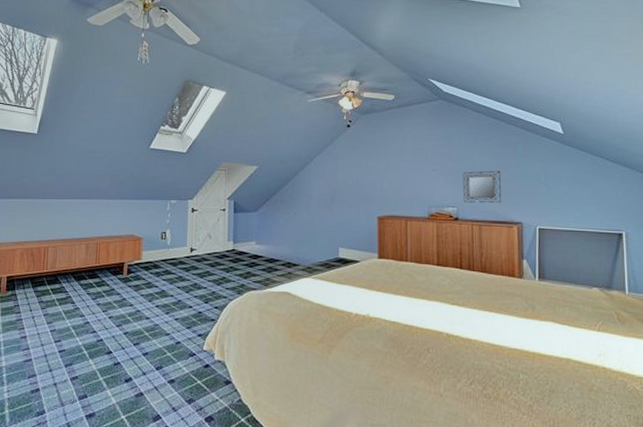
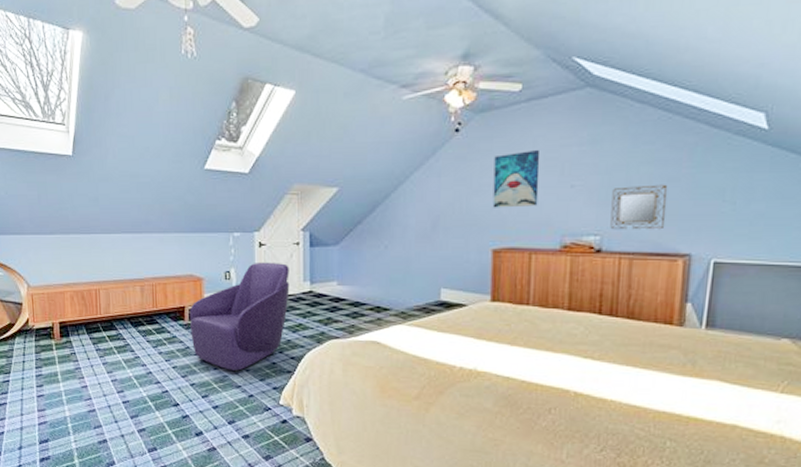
armchair: none [127,224,216,321] -> present [190,262,290,372]
wall art: none [376,143,410,185] -> present [492,150,540,208]

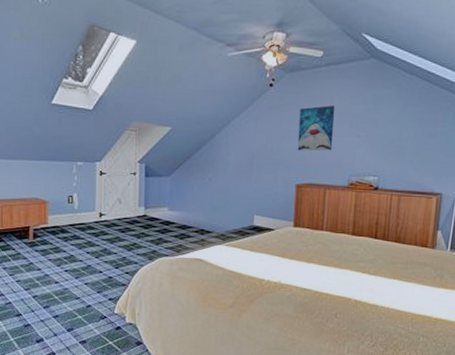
armchair: present [190,262,290,372] -> none [34,188,127,285]
home mirror: present [610,184,668,230] -> none [385,138,428,174]

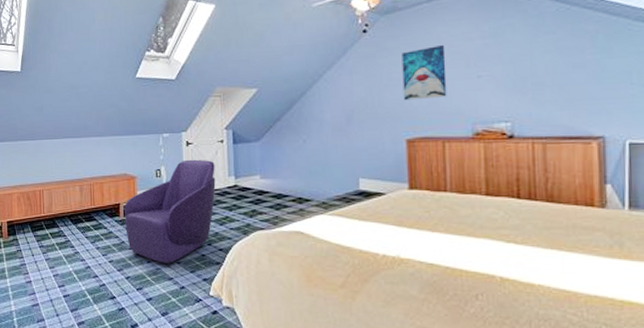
armchair: none [34,188,127,285] -> present [124,159,216,265]

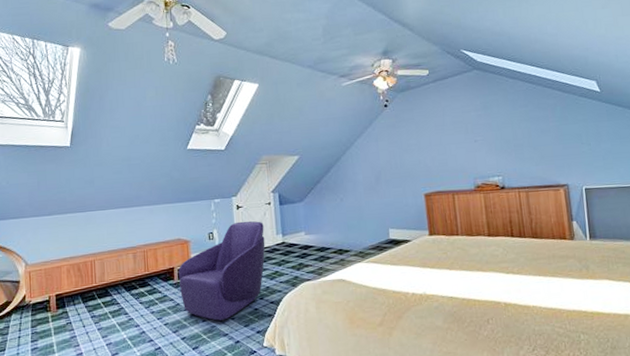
wall art: present [402,45,447,101] -> none [416,117,453,162]

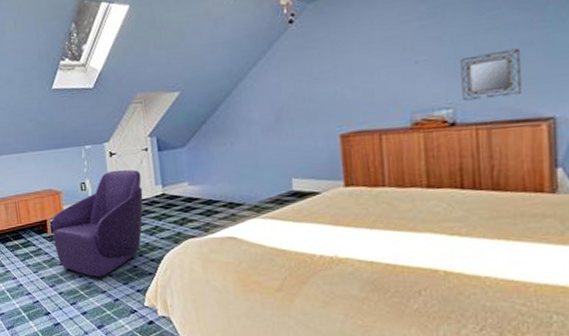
home mirror: none [505,135,546,171] -> present [460,48,523,101]

